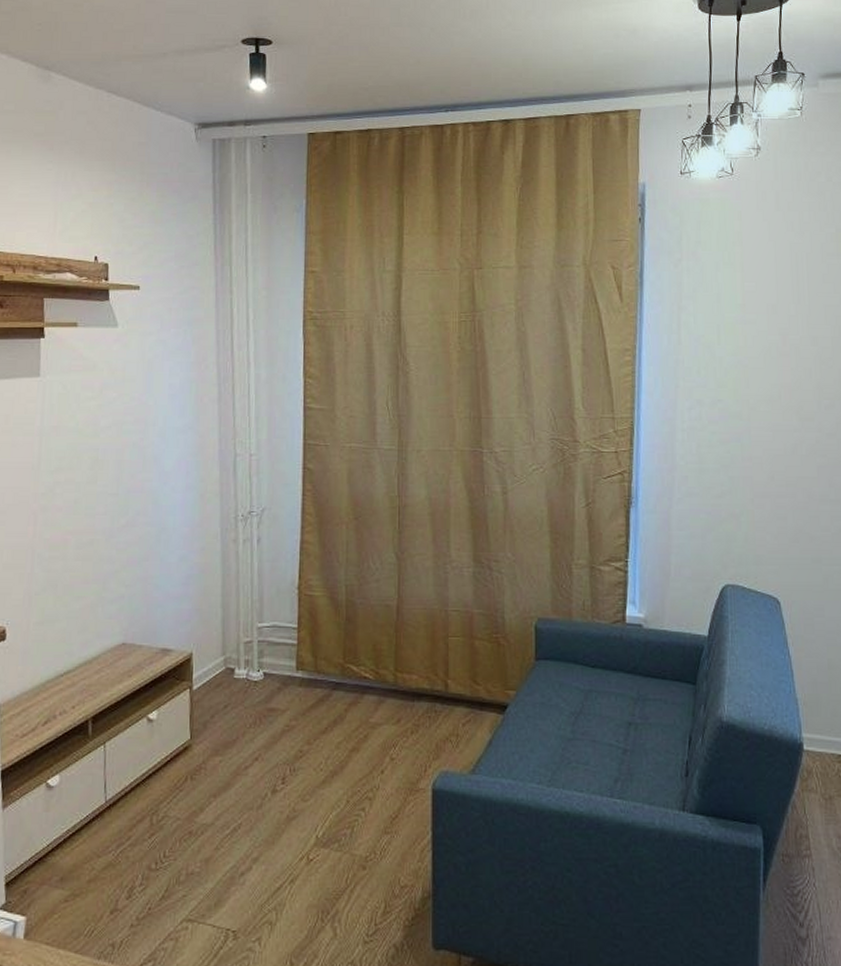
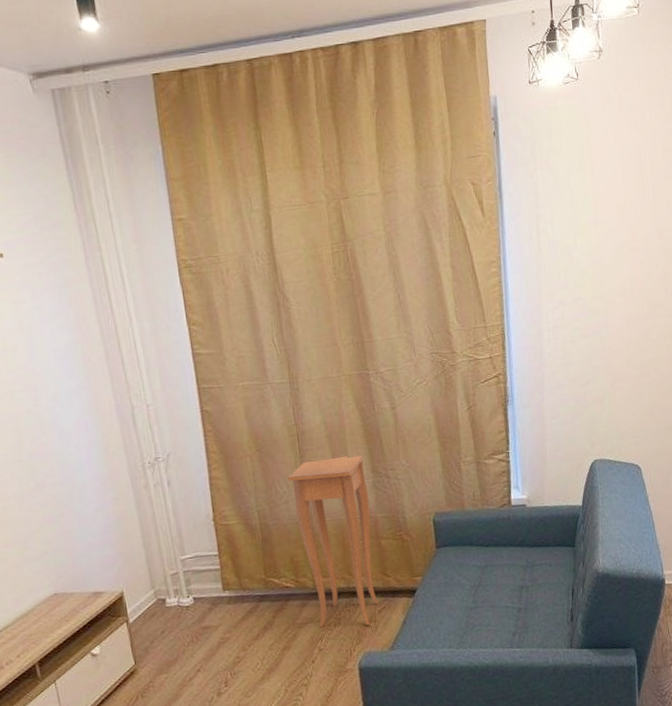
side table: none [383,536,467,740] -> present [288,454,379,628]

